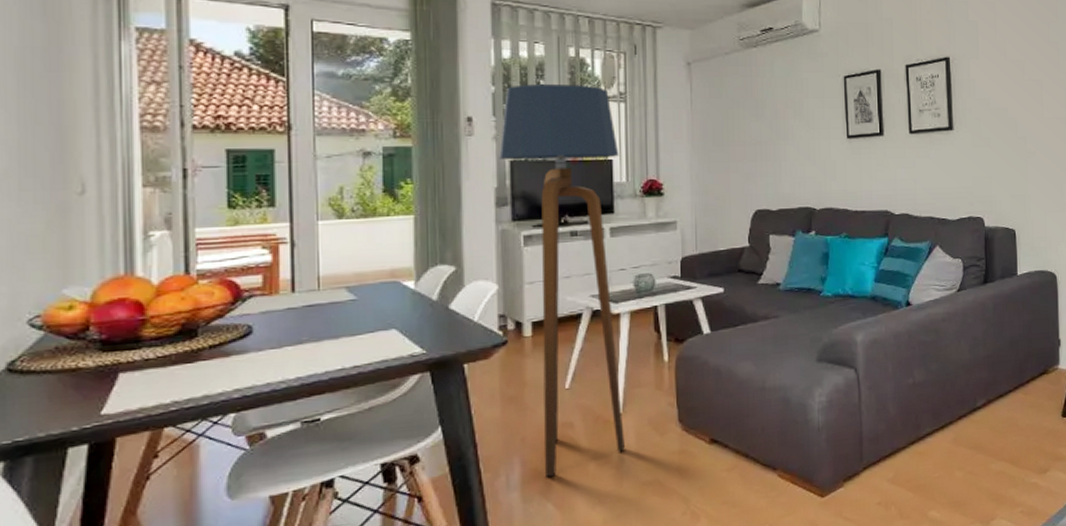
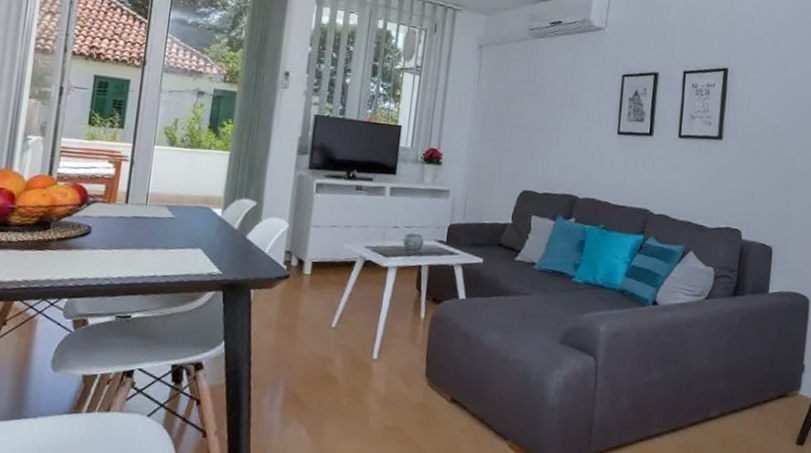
floor lamp: present [499,84,625,477] -> none [303,48,408,405]

